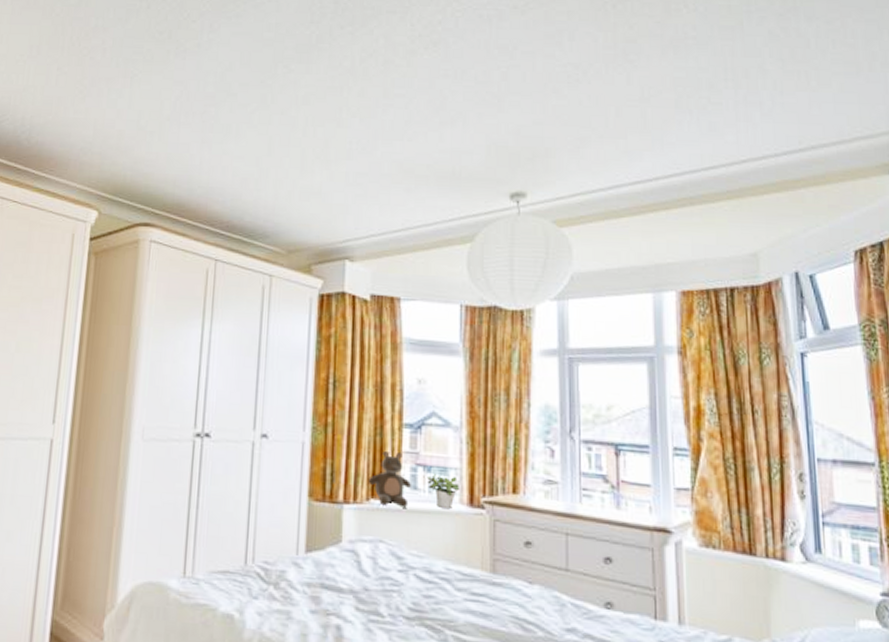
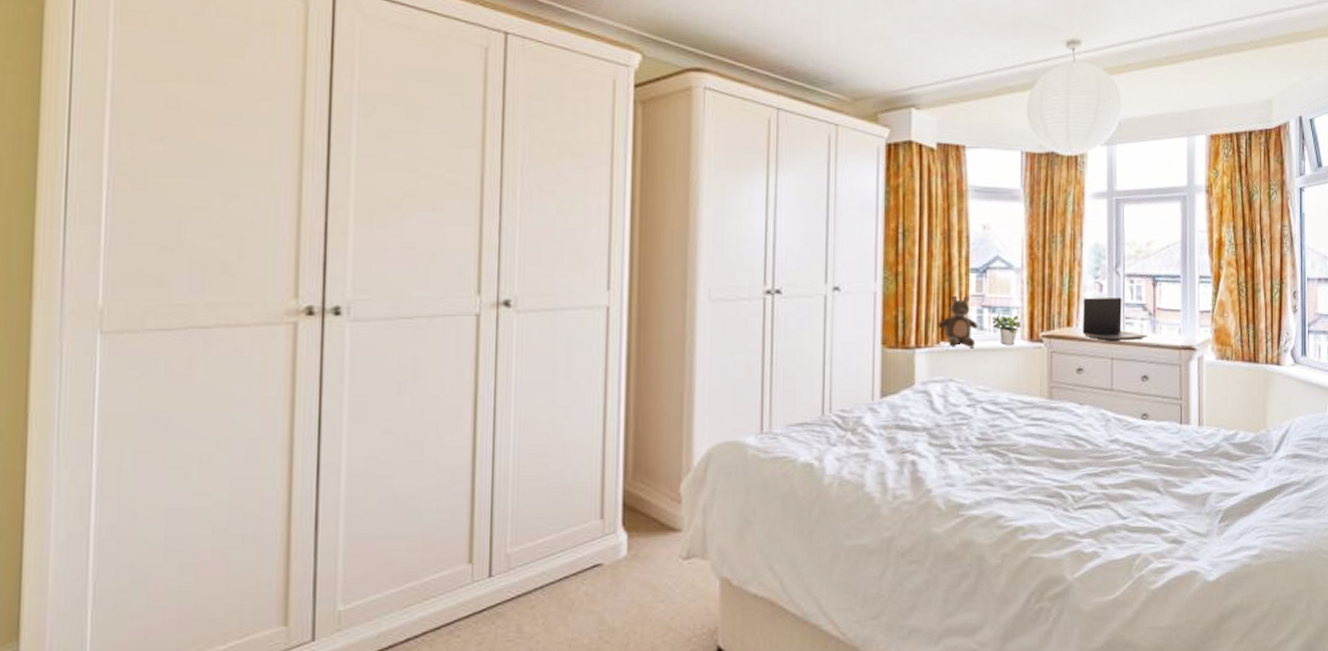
laptop computer: none [532,463,610,515] -> present [1083,298,1148,340]

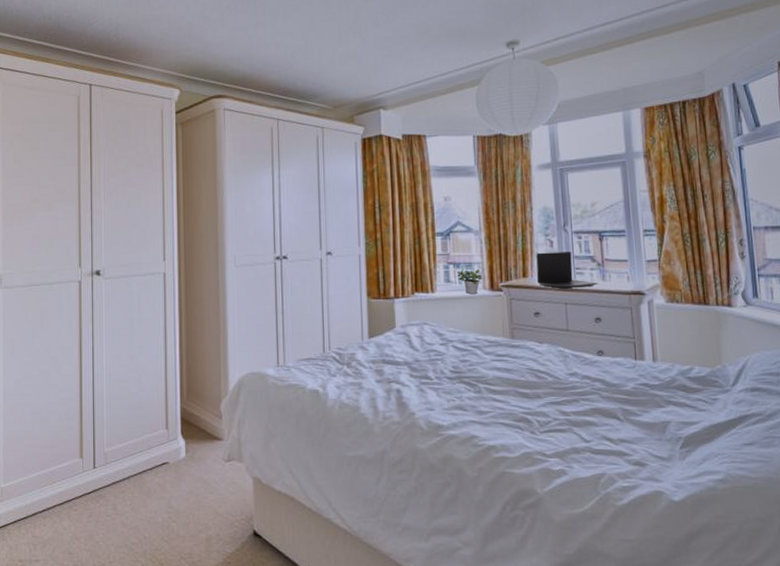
stuffed bear: present [939,295,977,347] -> none [413,255,445,297]

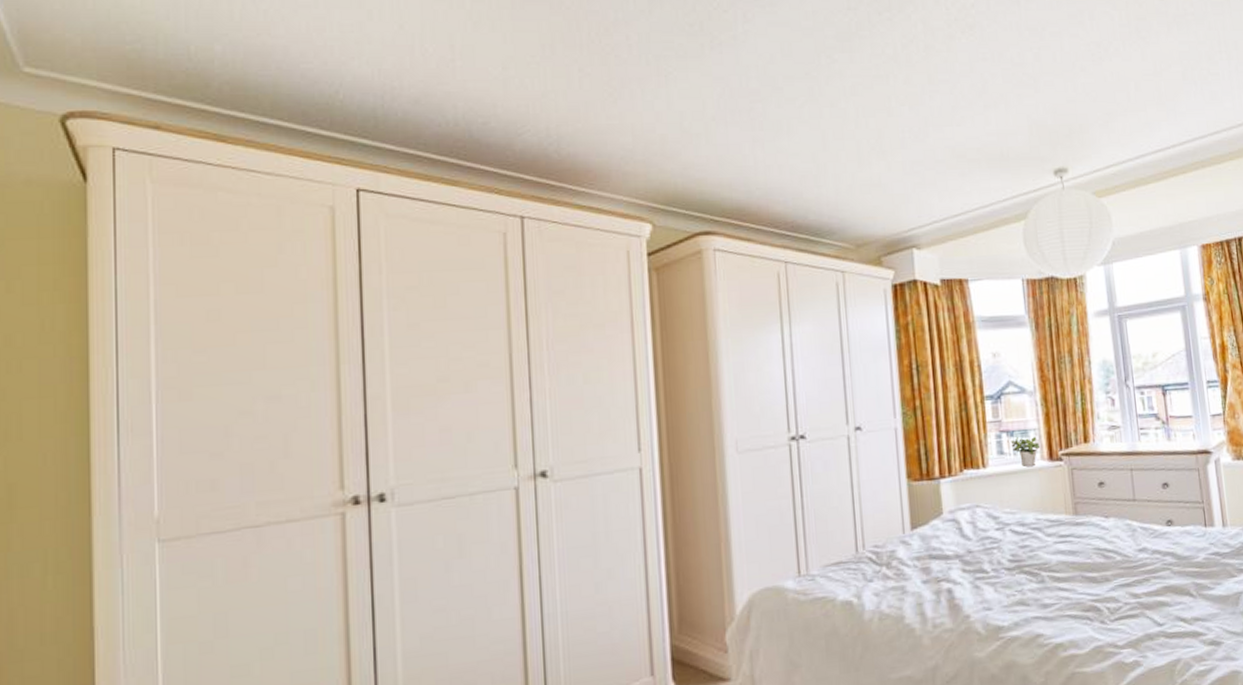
laptop computer: present [536,252,598,288] -> none [1097,410,1164,453]

